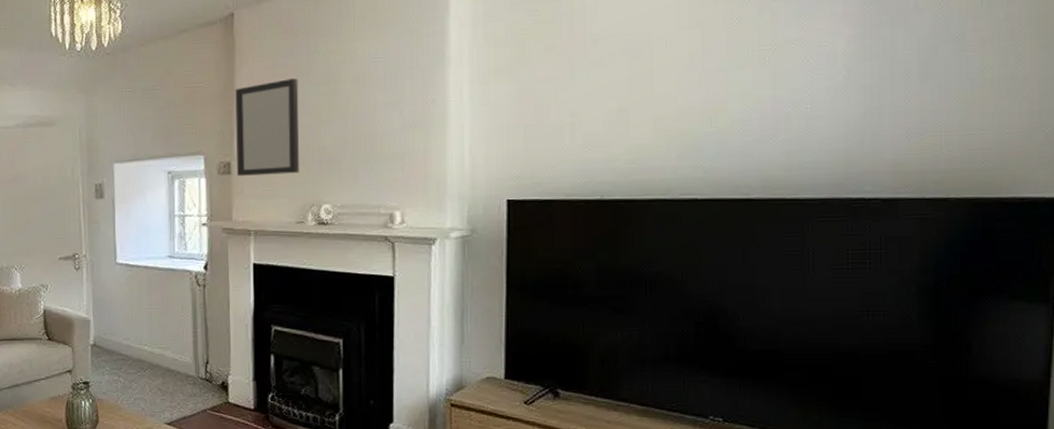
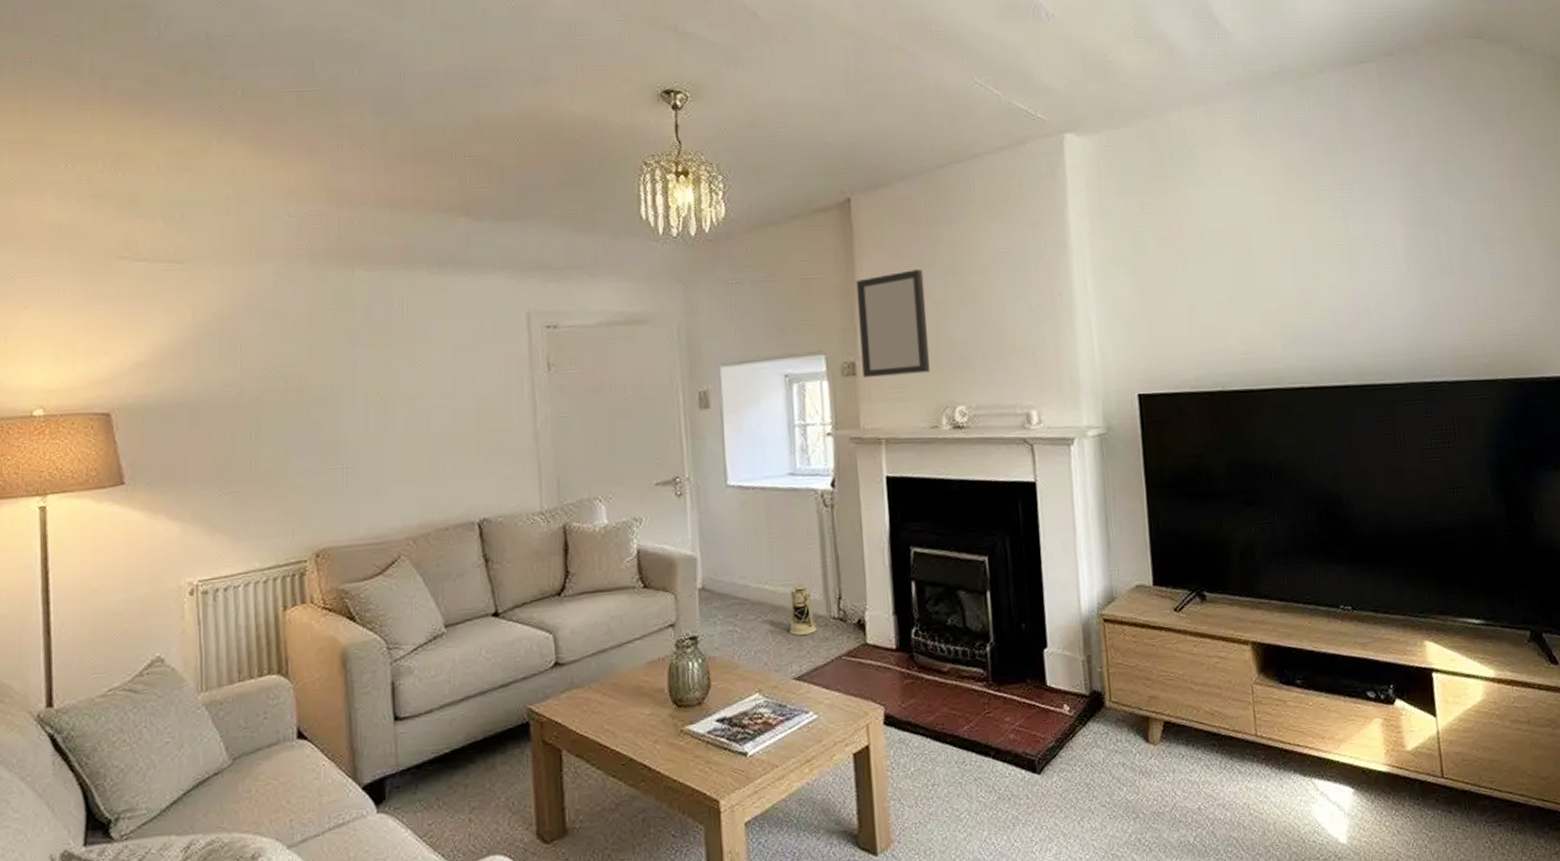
lantern: none [162,342,187,389] -> present [787,576,817,635]

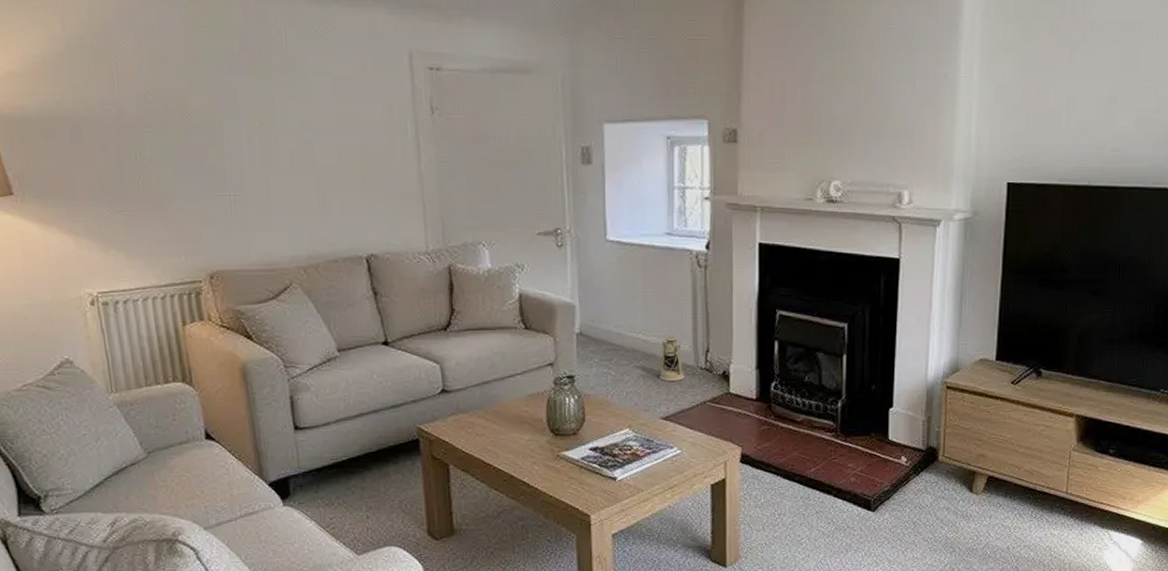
home mirror: present [856,269,930,377] -> none [743,39,811,146]

